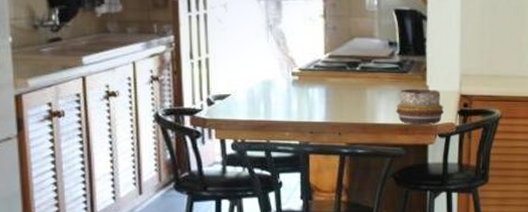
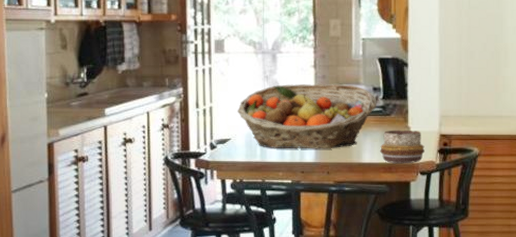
fruit basket: none [237,35,393,108] -> present [237,83,377,149]

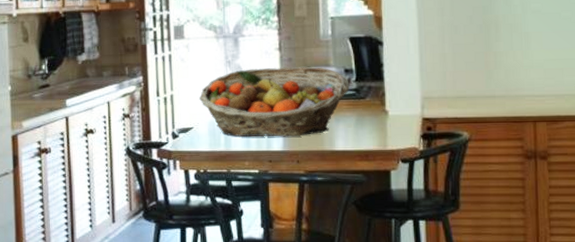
decorative bowl: present [380,130,425,164] -> none [355,113,406,151]

